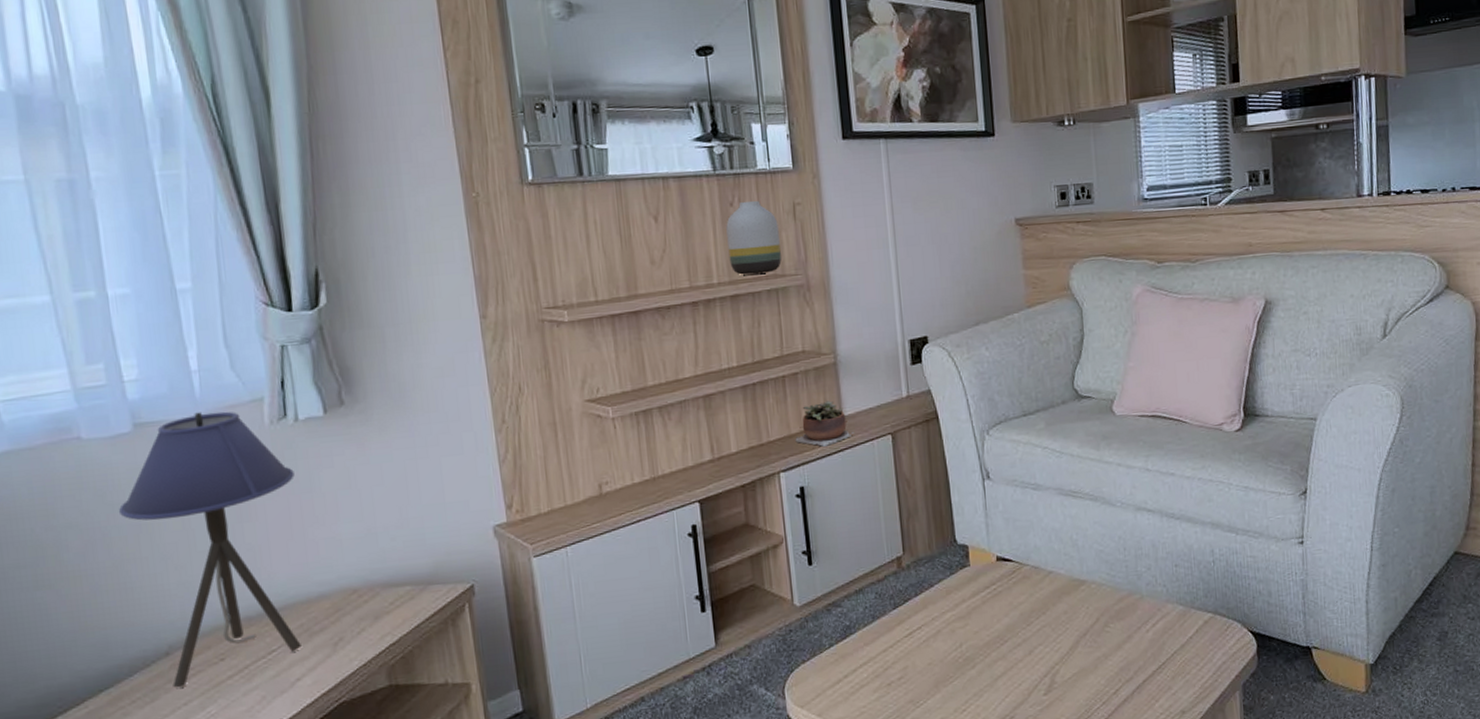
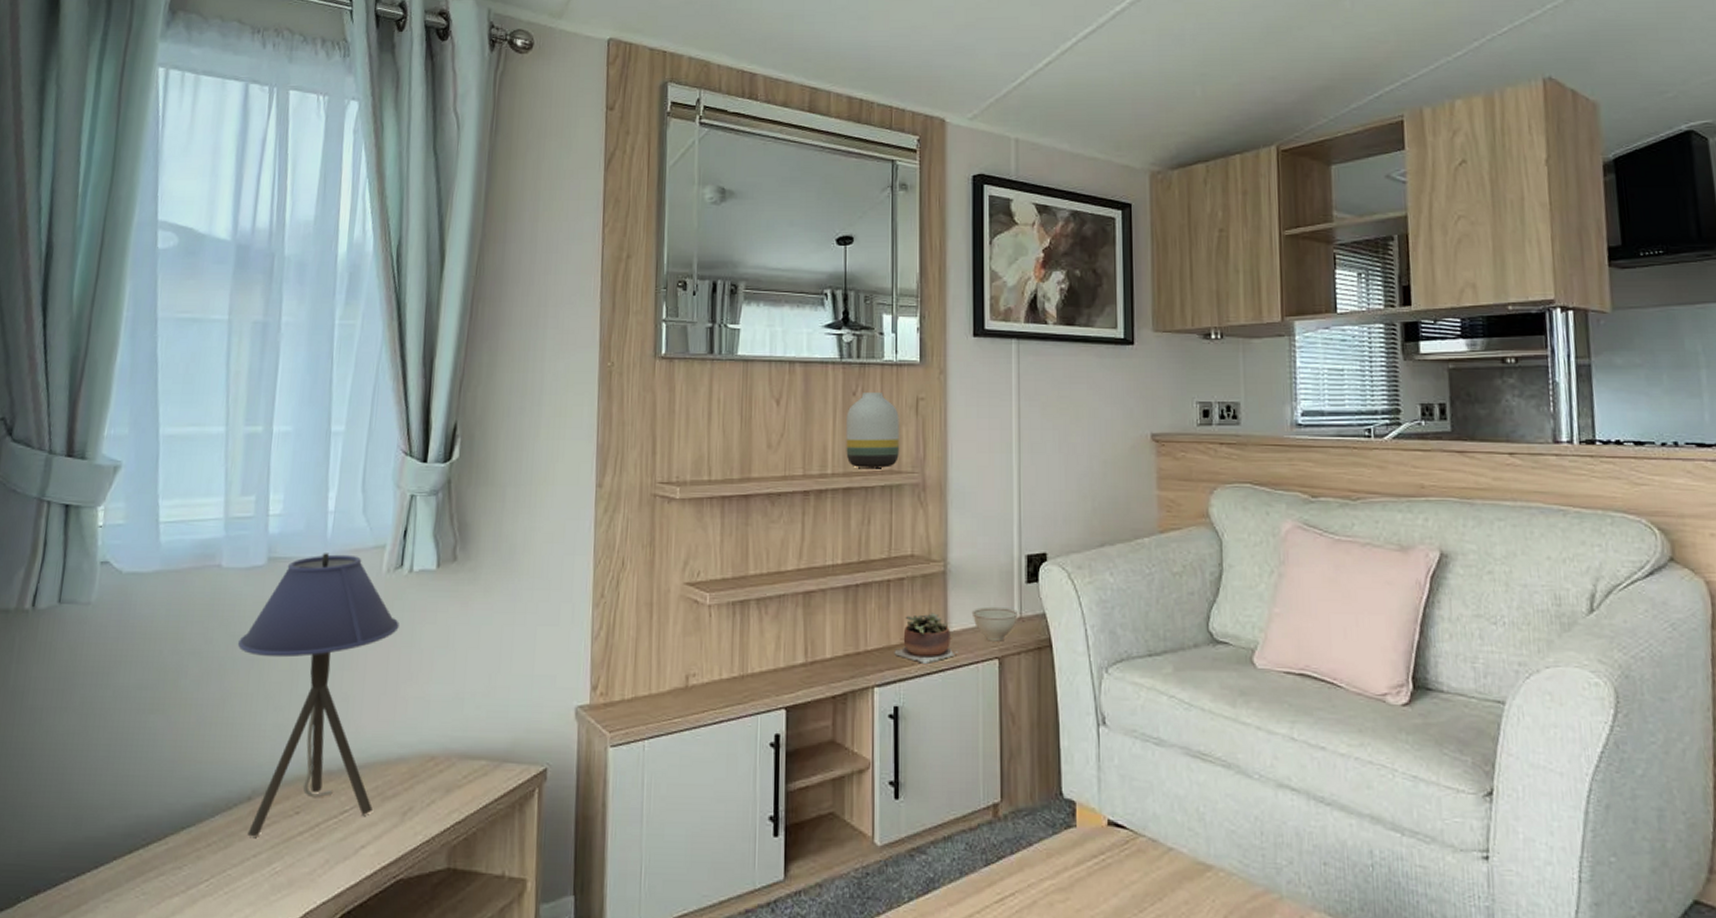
bowl: none [863,388,907,420] -> present [971,606,1019,642]

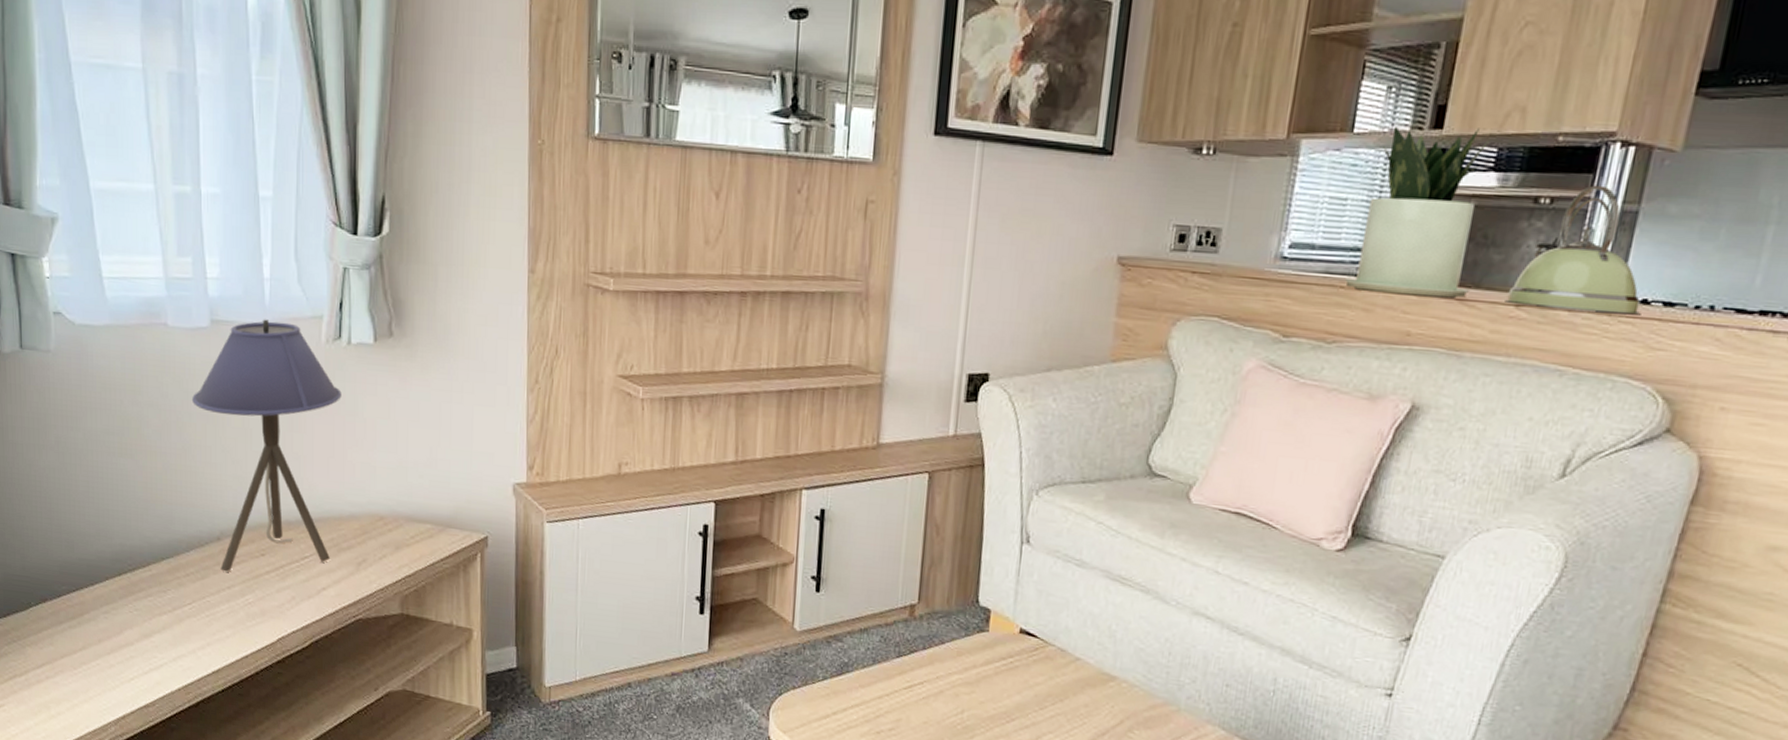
vase: present [846,391,899,469] -> none [787,190,846,273]
succulent plant: present [894,613,958,664] -> none [824,423,888,472]
bowl: present [971,606,1019,642] -> none [905,422,954,457]
planter: none [1355,303,1466,451] -> present [1344,127,1488,299]
kettle: none [1499,344,1617,455] -> present [1505,185,1640,315]

